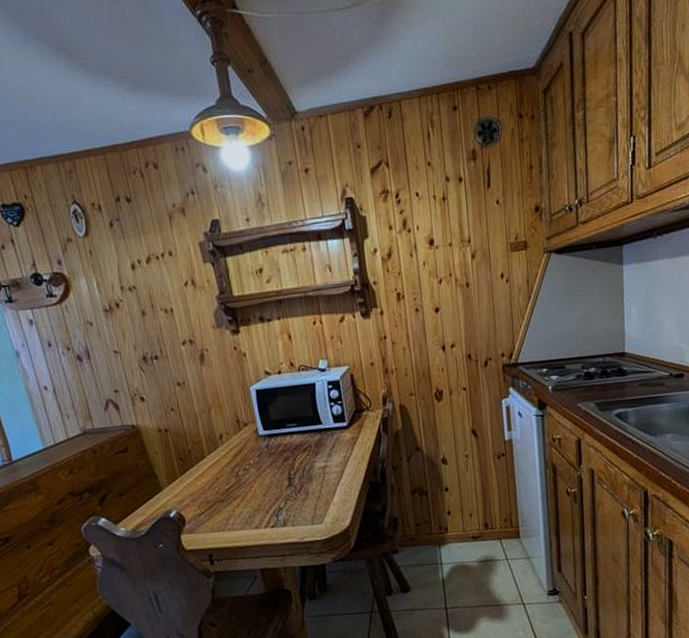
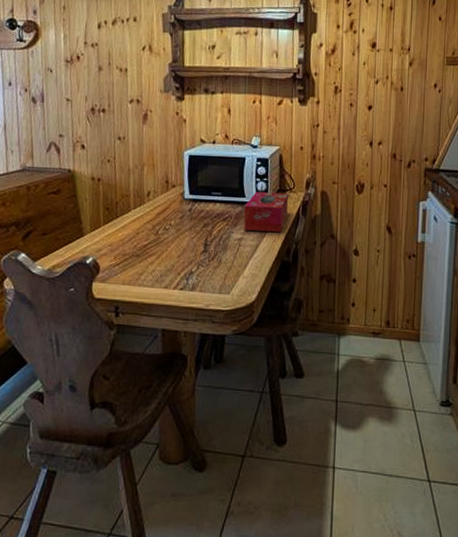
tissue box: none [322,413,369,457] -> present [243,192,289,232]

